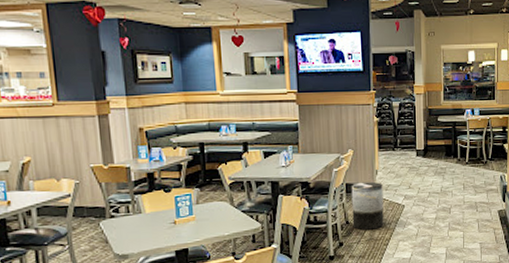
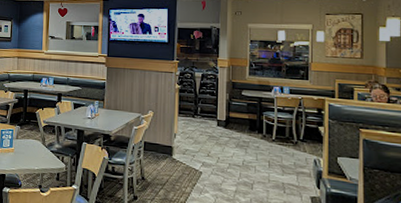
trash can: present [351,181,384,230] -> none [148,142,181,191]

